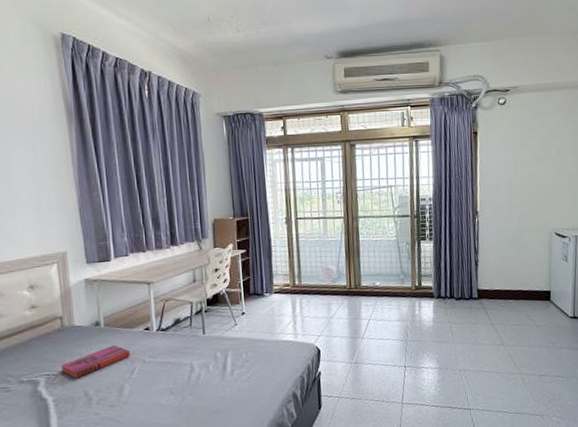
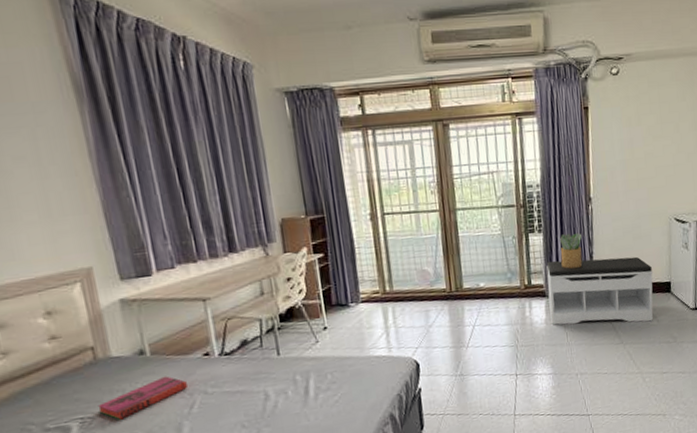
bench: none [435,266,534,327] -> present [546,256,653,326]
potted plant: none [446,242,468,274] -> present [557,232,582,269]

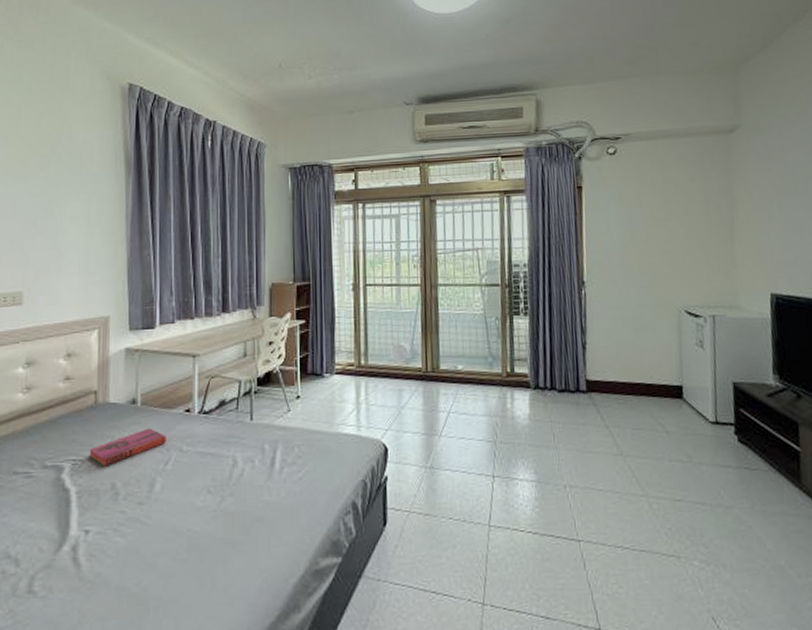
bench: present [546,256,653,326] -> none [532,348,661,432]
potted plant: present [557,232,582,269] -> none [545,318,574,359]

